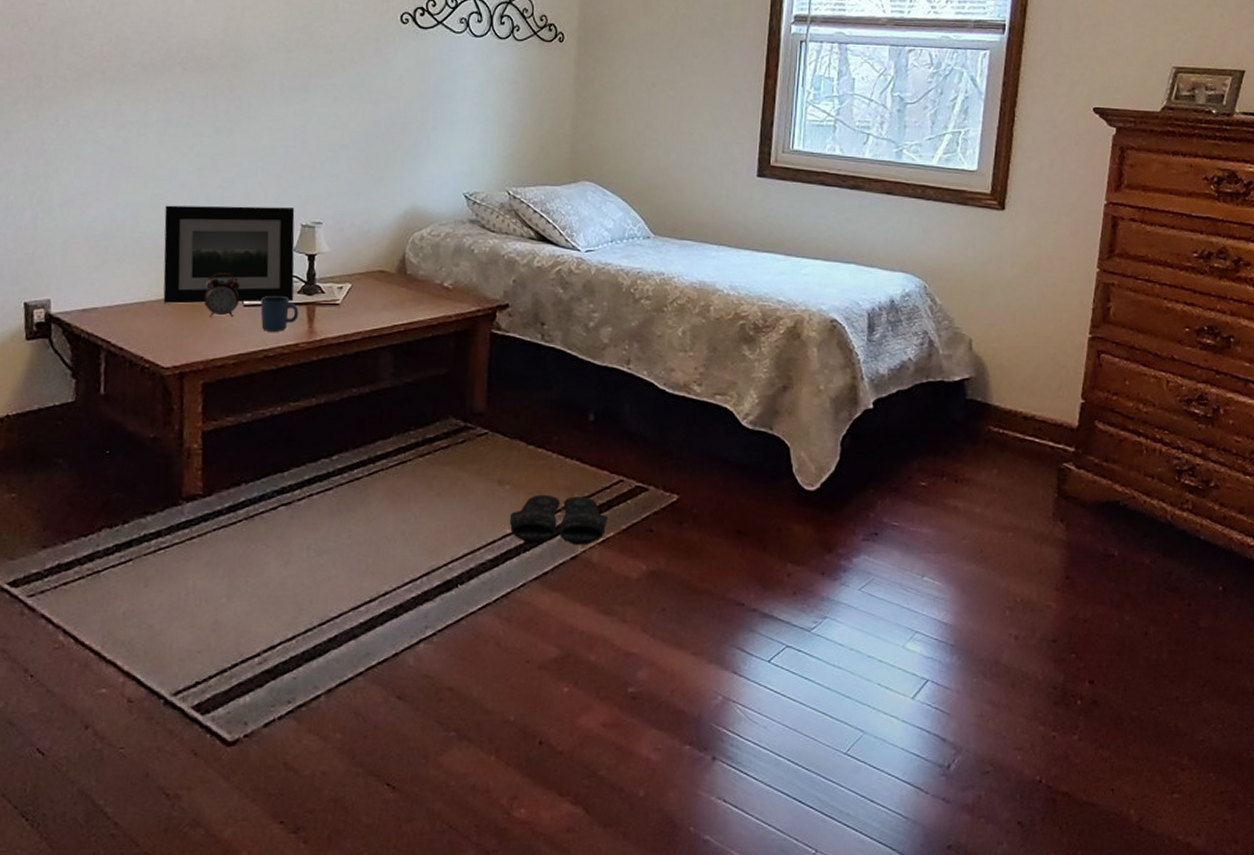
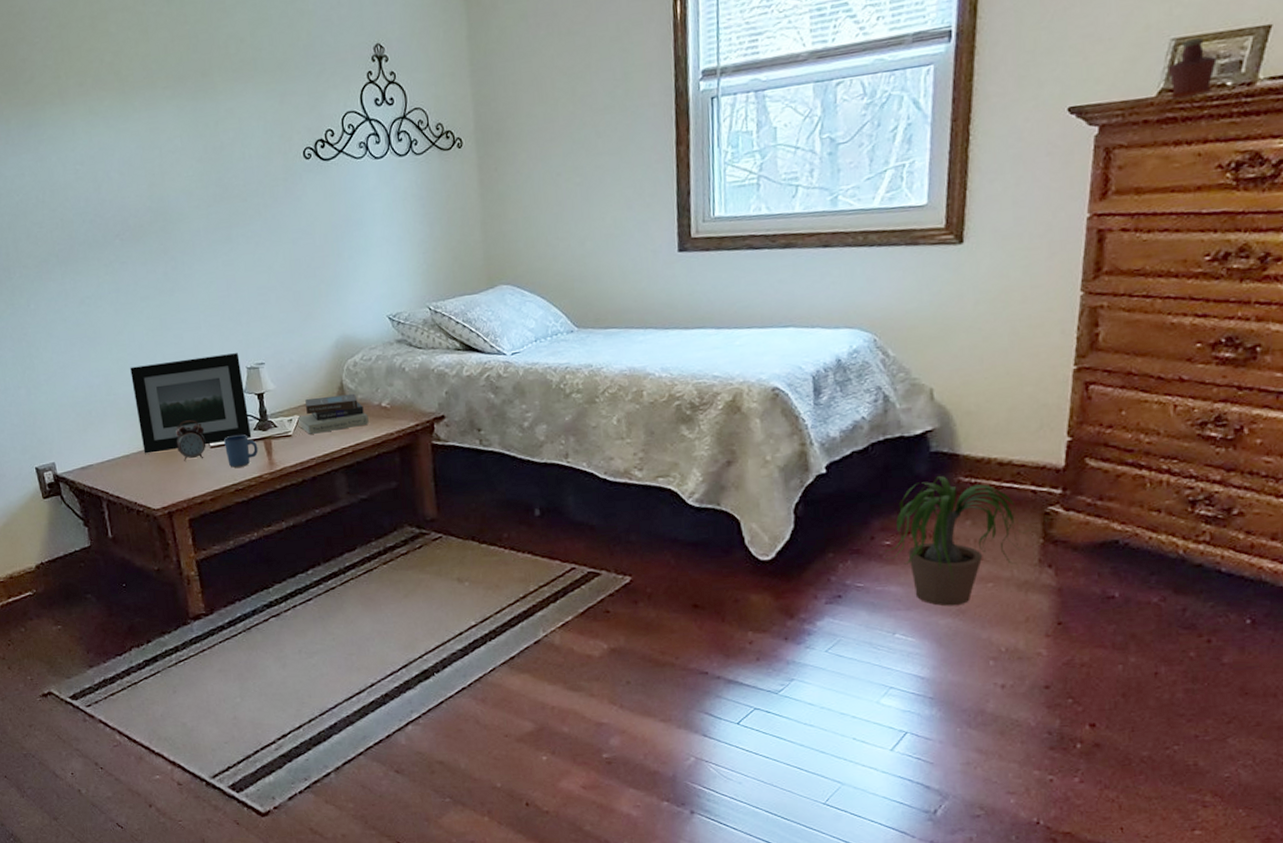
books: none [348,267,427,306] -> present [297,393,369,434]
slippers: present [509,494,609,545] -> none [472,586,566,632]
potted plant: none [918,424,1047,553] -> present [882,476,1030,606]
perfume bottle: none [1169,70,1205,117] -> present [1167,38,1217,99]

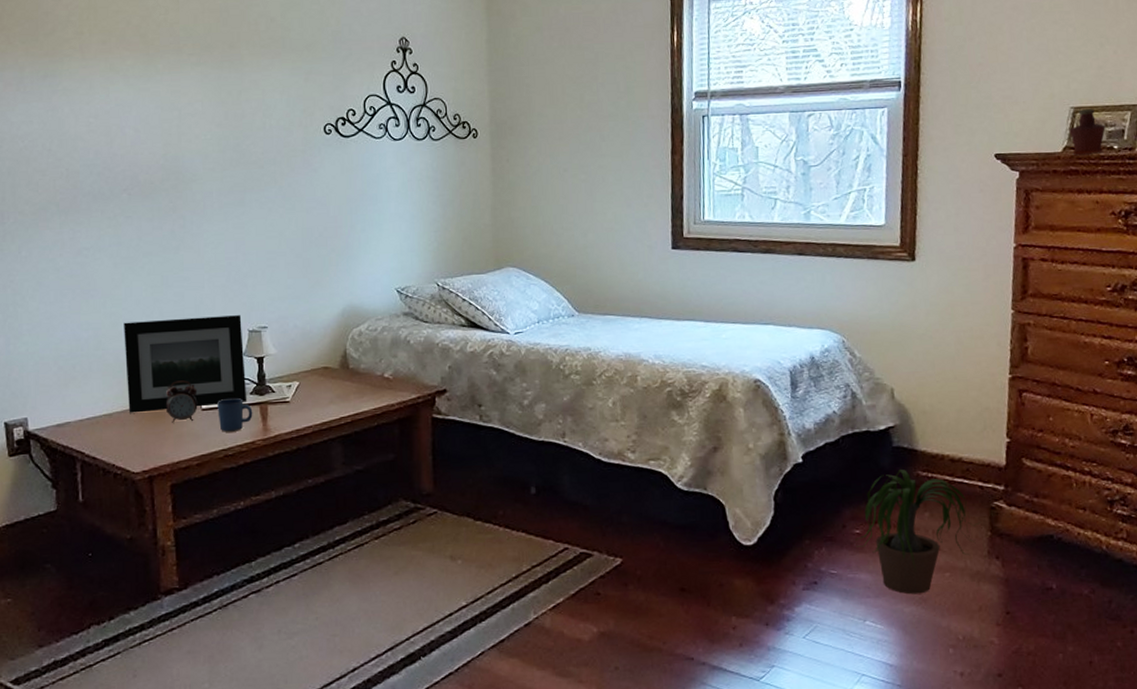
books: present [297,393,369,434] -> none [297,362,370,402]

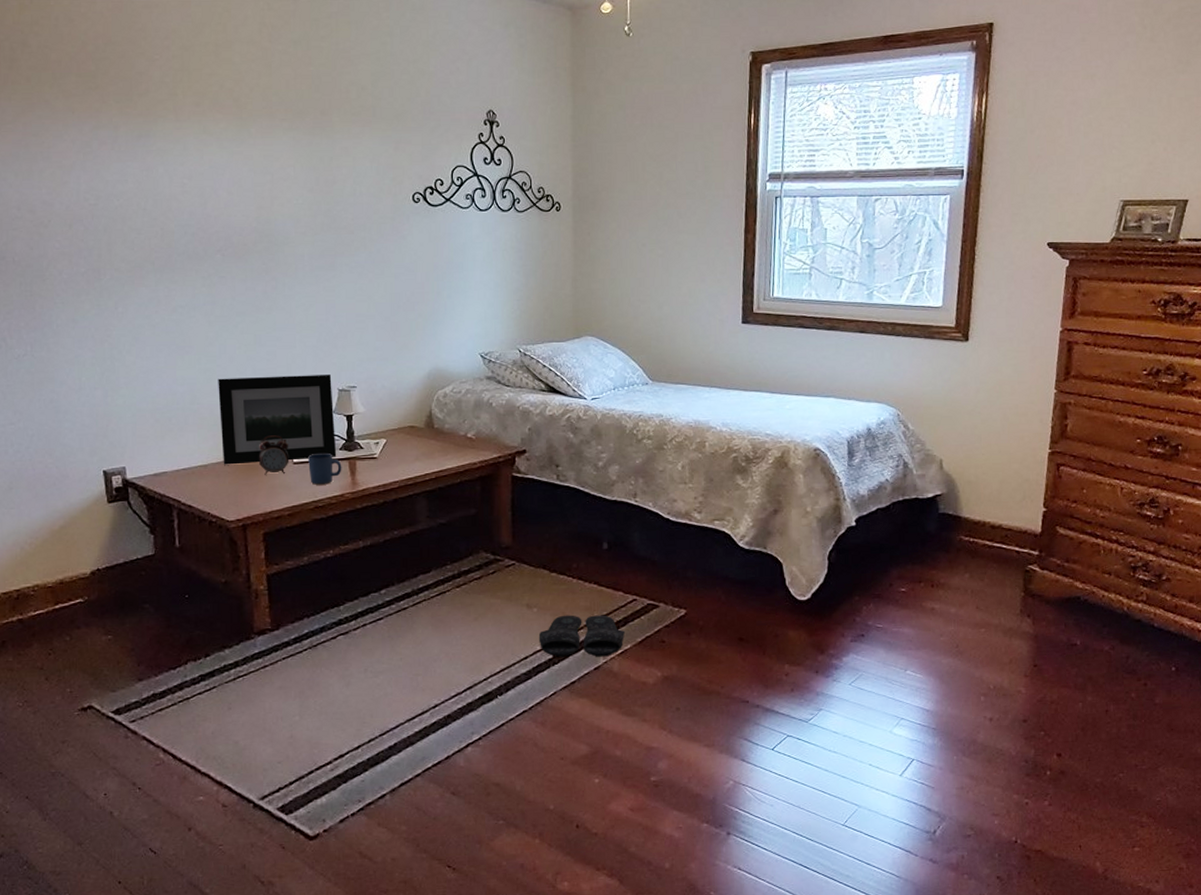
slippers: none [463,566,558,613] -> present [538,615,626,657]
potted plant: present [853,470,979,595] -> none [898,534,1014,648]
perfume bottle: present [1069,109,1106,155] -> none [1117,203,1151,246]

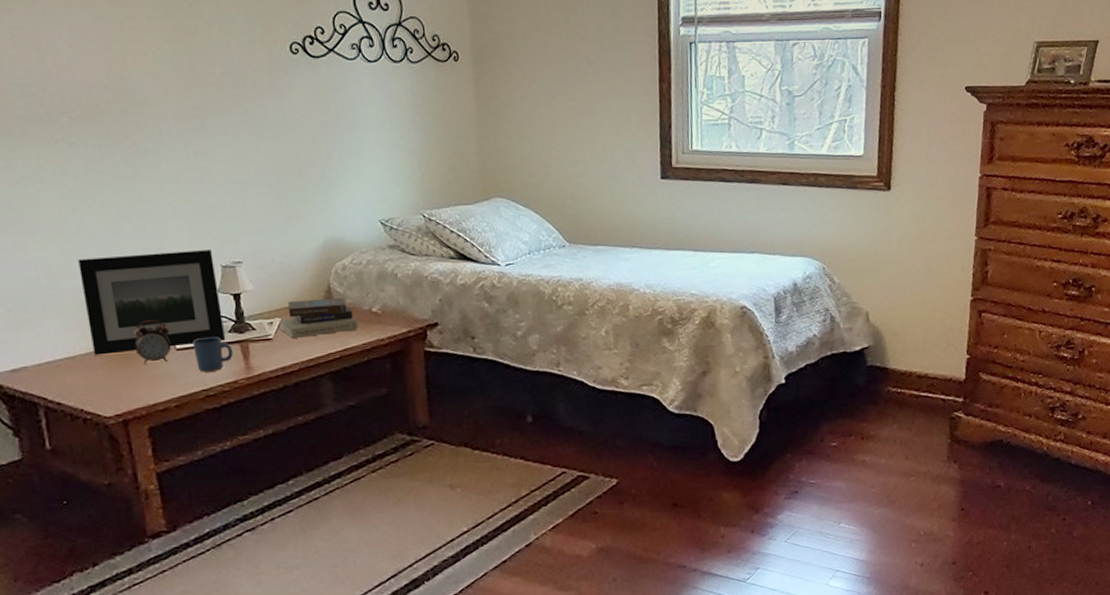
books: none [384,422,454,458] -> present [279,297,358,338]
slippers: present [538,615,626,657] -> none [464,490,556,537]

